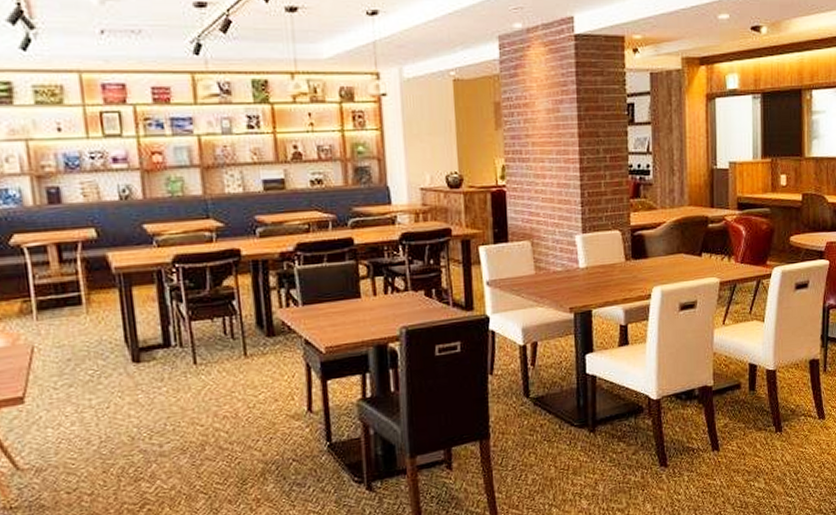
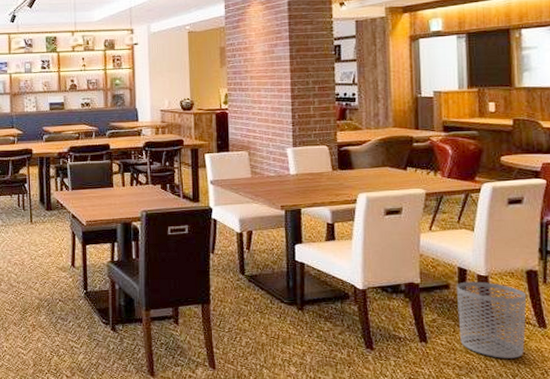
waste bin: none [748,376,809,457] -> present [457,281,527,358]

